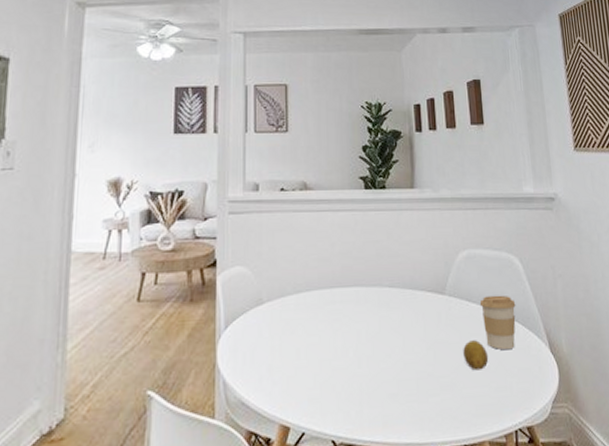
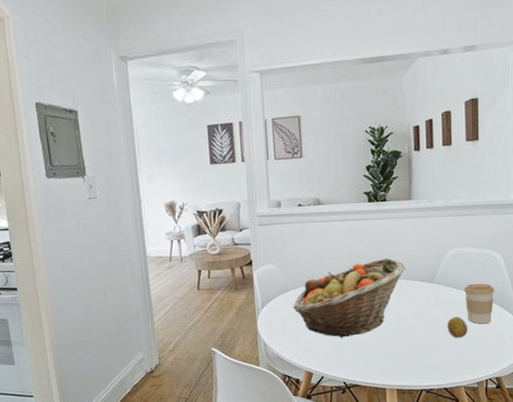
fruit basket: none [267,260,411,372] -> present [293,258,406,338]

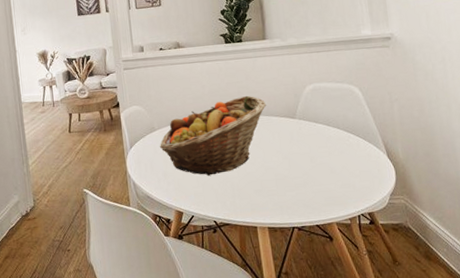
fruit: present [447,317,468,338] -> none [312,151,334,173]
coffee cup: present [463,283,495,324] -> none [325,117,357,158]

